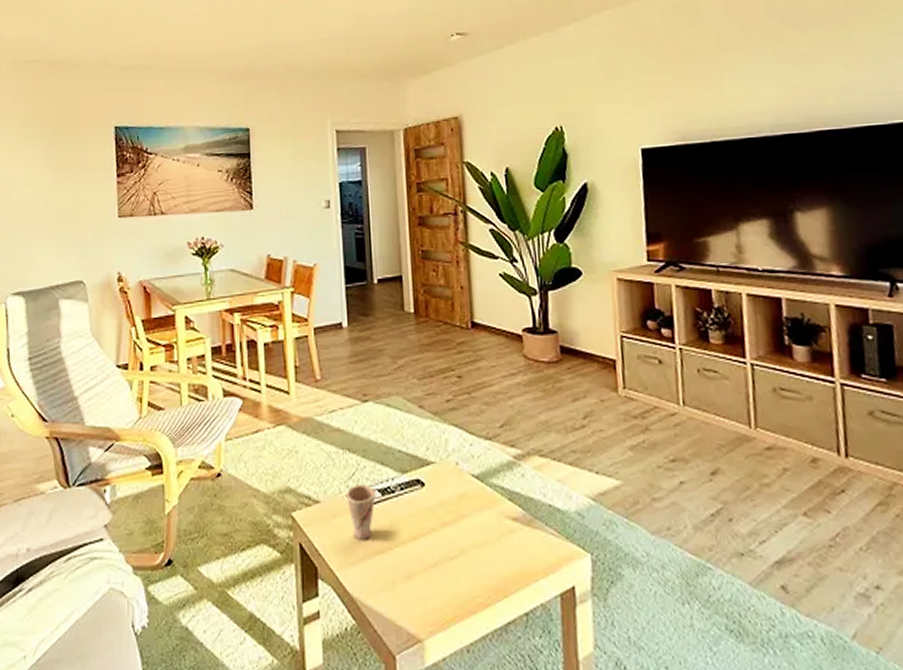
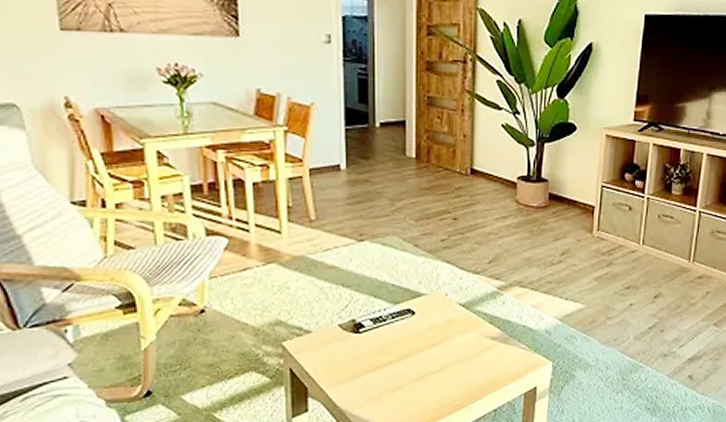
cup: present [346,484,376,540] -> none [338,314,368,362]

